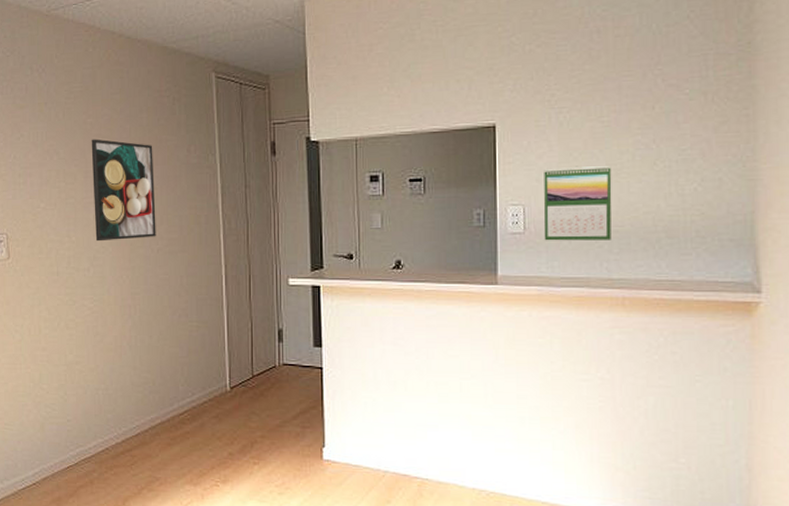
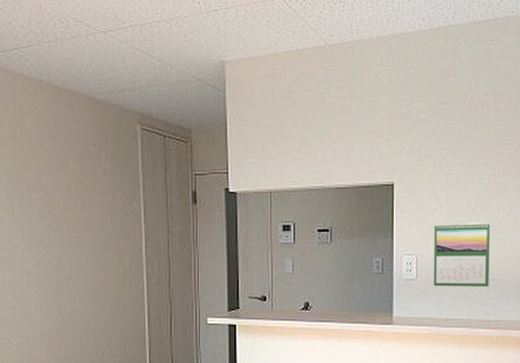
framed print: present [91,139,156,242] -> none [18,183,82,281]

